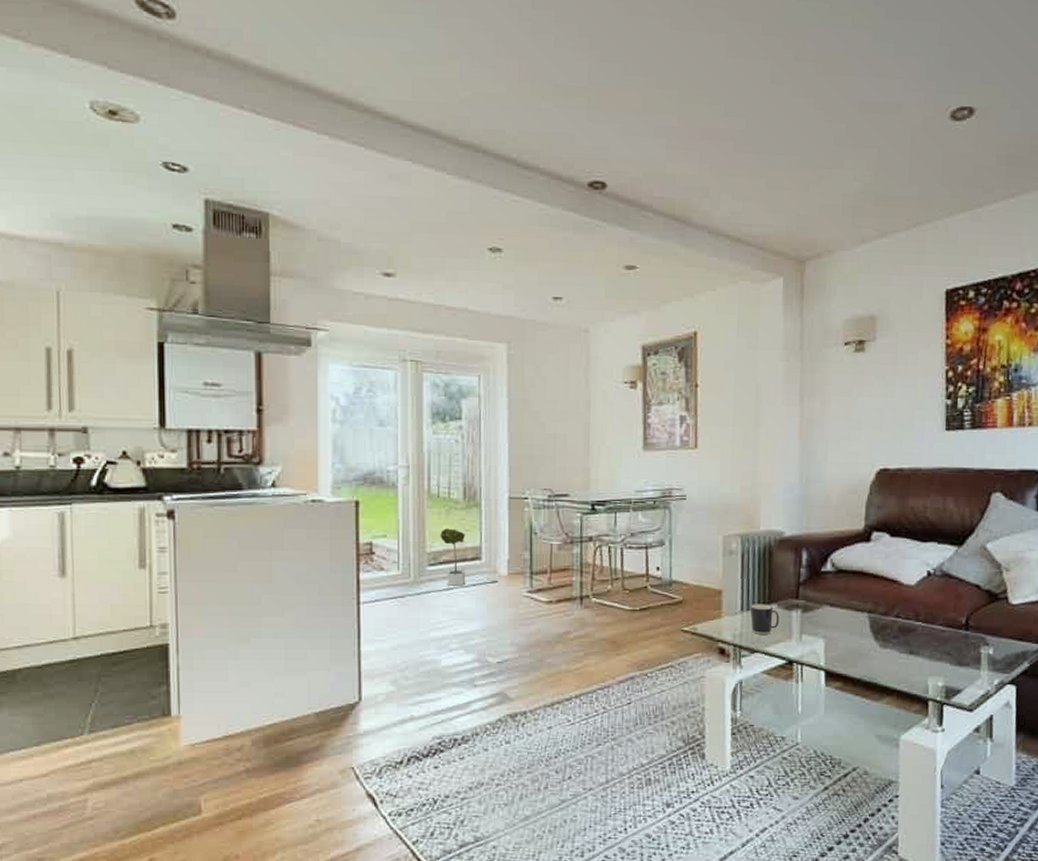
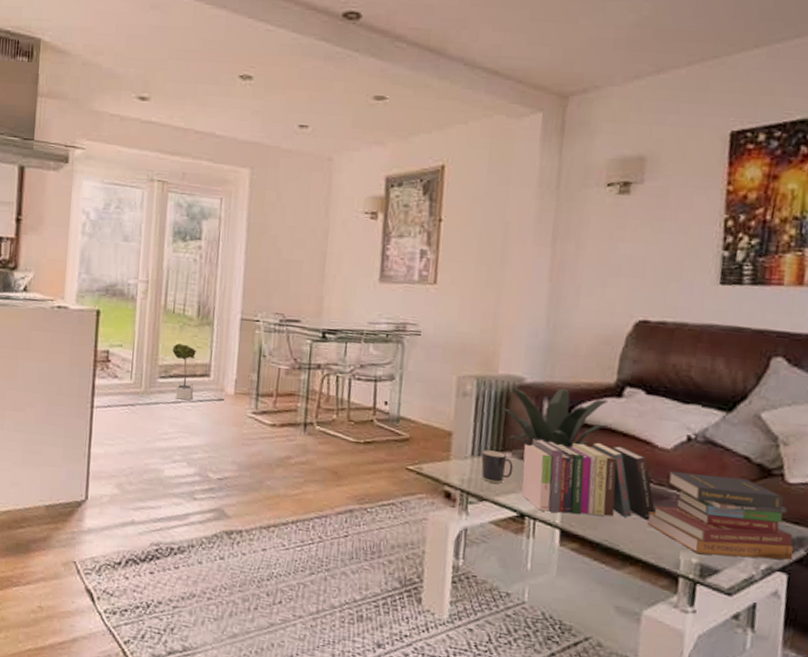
plant: none [765,537,861,596] -> present [501,387,609,449]
books: none [787,586,905,655] -> present [521,438,655,520]
books: none [899,604,1020,678] -> present [647,471,794,560]

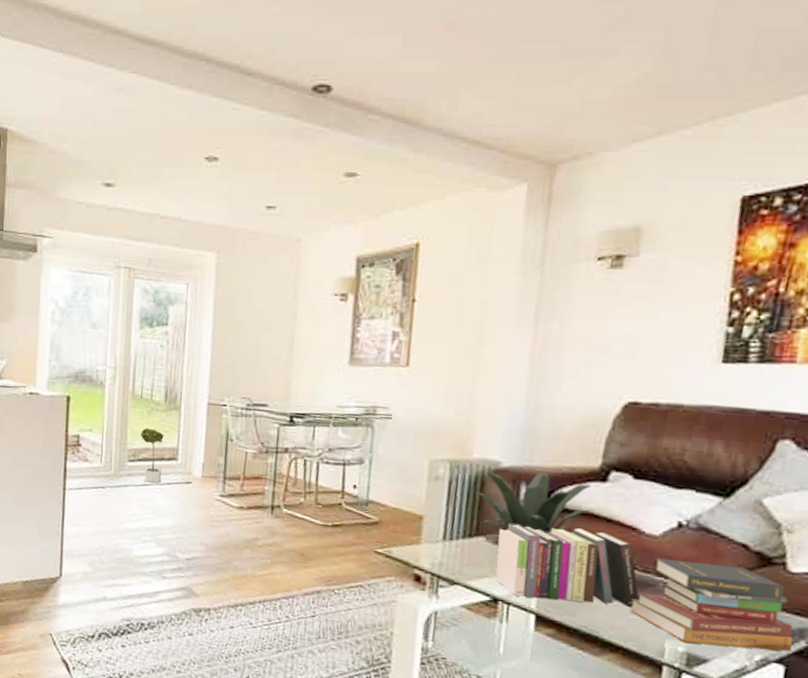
mug: present [481,450,514,484] -> none [452,534,487,568]

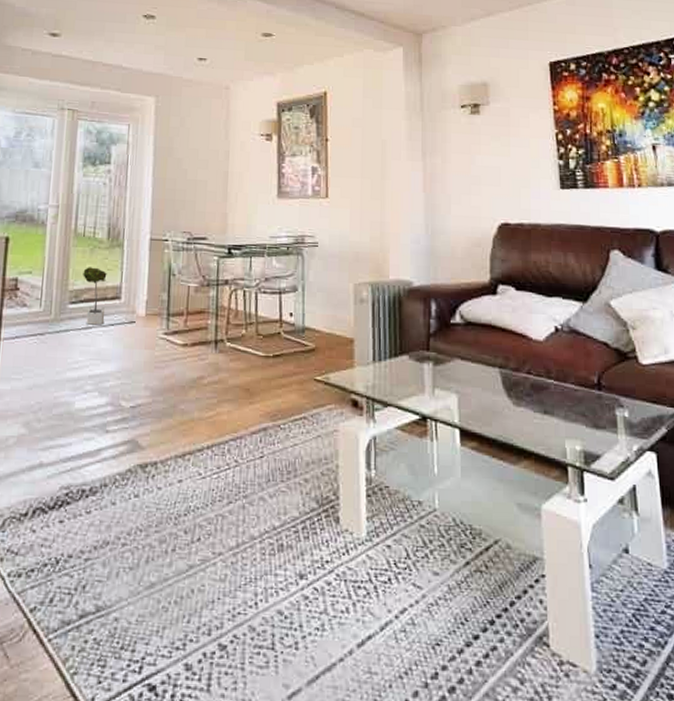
plant: present [475,471,591,534] -> none [395,288,489,348]
books: present [495,523,640,607] -> none [418,339,539,412]
books: present [630,558,793,652] -> none [532,361,658,441]

